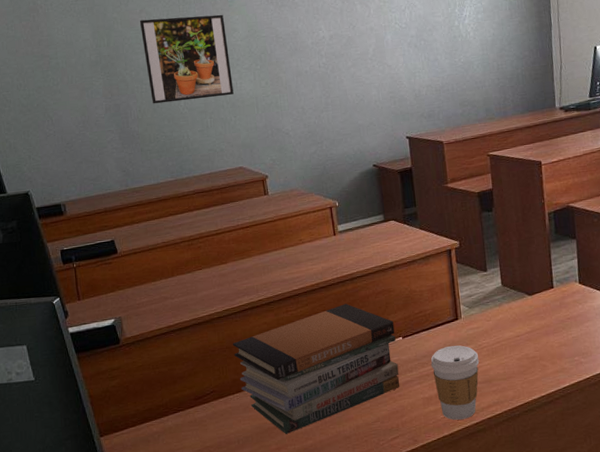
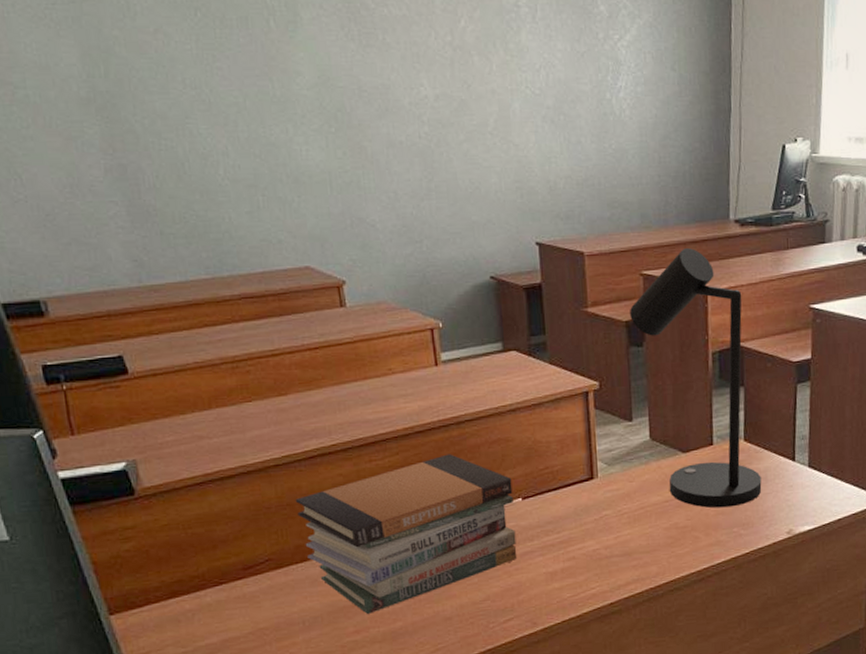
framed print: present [139,14,234,104] -> none [154,44,297,169]
coffee cup: present [430,345,480,420] -> none [557,510,618,600]
desk lamp: none [480,132,597,341] -> present [629,248,762,508]

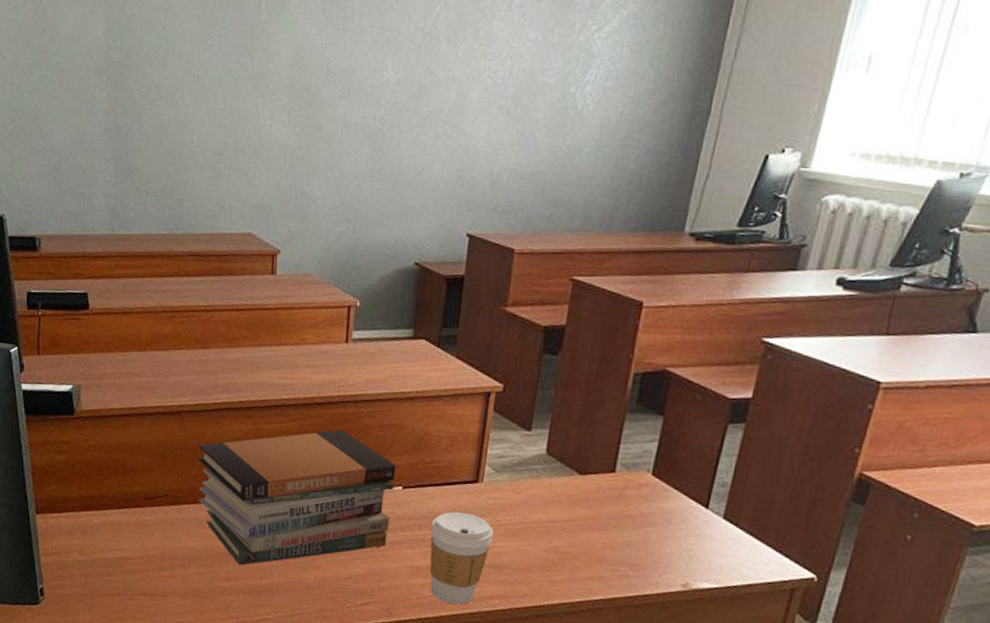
coffee cup: none [557,510,618,600] -> present [430,512,494,605]
desk lamp: present [629,248,762,508] -> none [550,258,682,544]

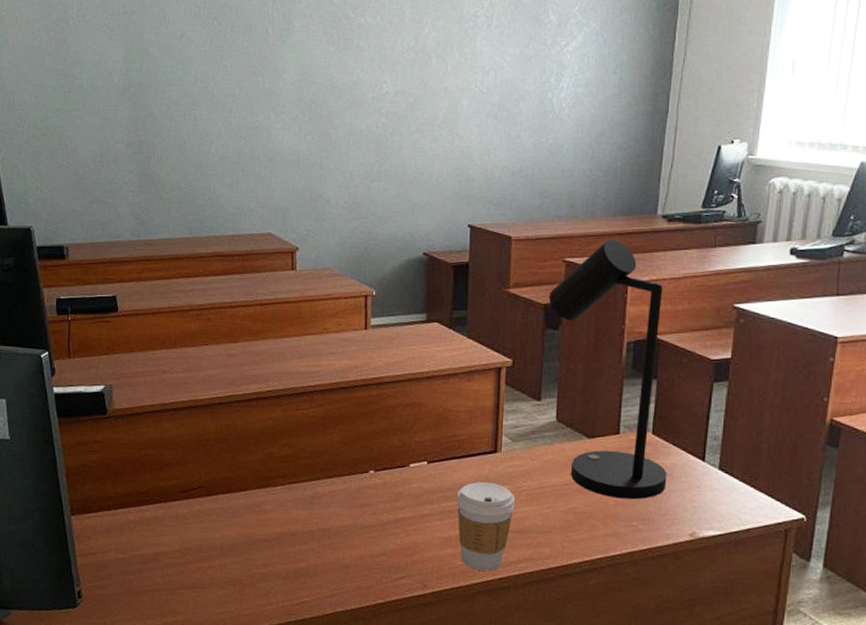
book stack: present [198,429,396,565] -> none [230,411,420,550]
desk lamp: none [550,258,682,544] -> present [548,239,667,500]

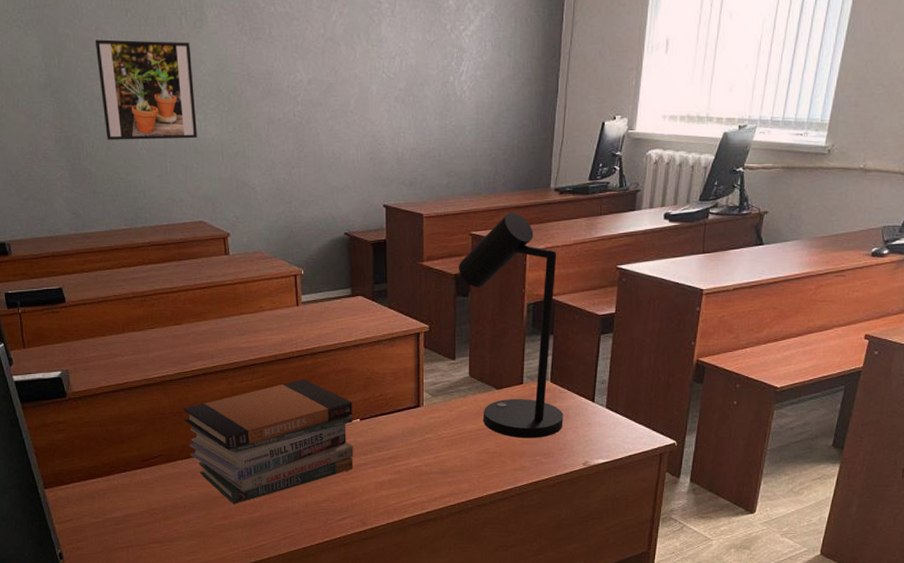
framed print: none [178,46,275,148] -> present [94,39,197,140]
book stack: none [230,411,420,550] -> present [183,379,354,504]
coffee cup: present [456,481,515,571] -> none [387,432,437,507]

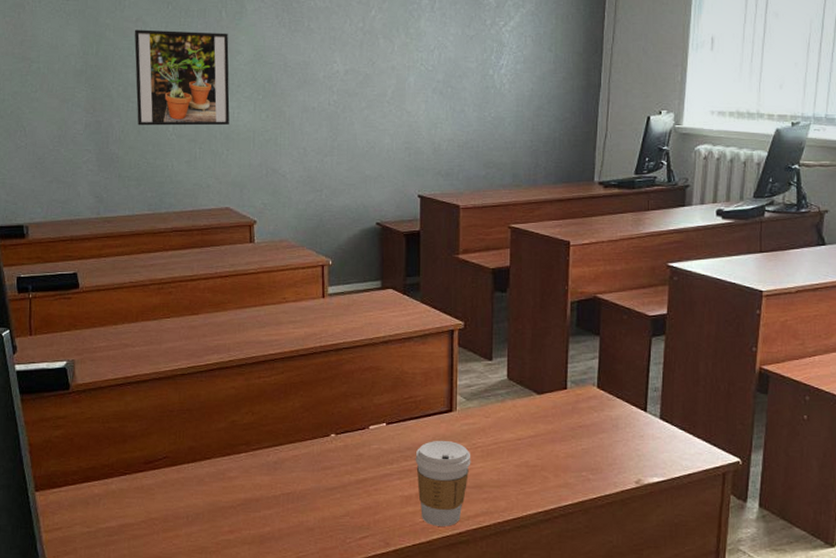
book stack: present [183,379,354,504] -> none [193,377,379,516]
coffee cup: none [387,432,437,507] -> present [415,440,471,527]
desk lamp: present [458,213,564,438] -> none [496,206,612,451]

